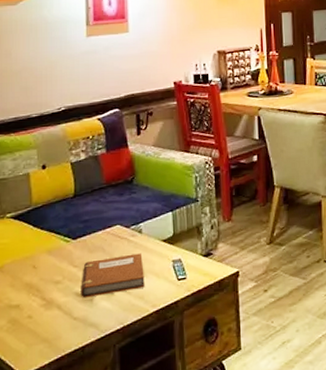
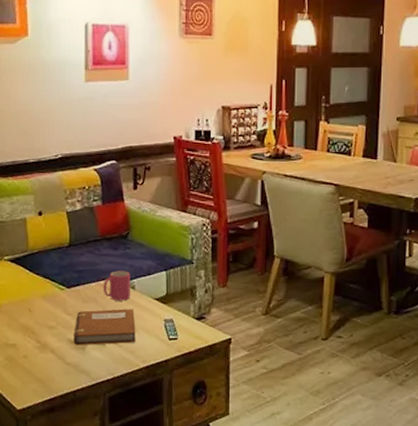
mug: none [109,215,138,247] -> present [103,270,131,301]

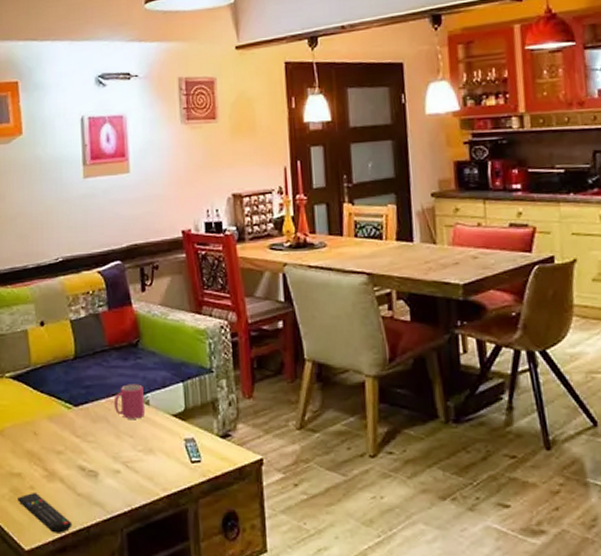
remote control: none [12,360,61,396] -> present [18,492,72,533]
notebook: present [73,308,136,346] -> none [84,428,154,473]

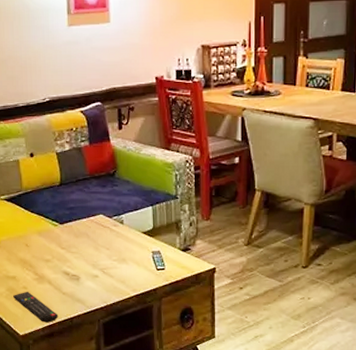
mug: present [113,384,146,419] -> none [93,207,120,235]

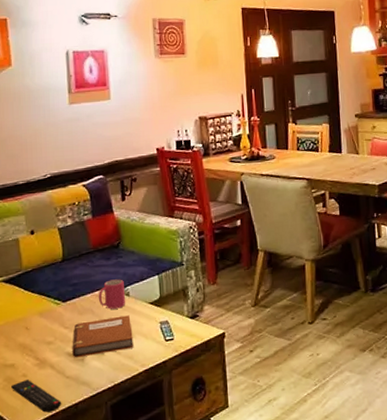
notebook: none [68,242,126,277] -> present [72,315,134,358]
mug: none [93,207,120,235] -> present [98,279,126,309]

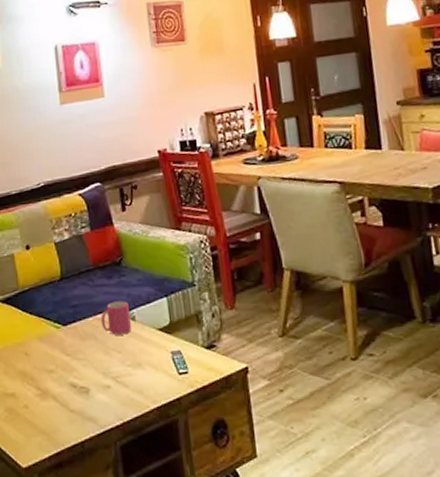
remote control: present [11,379,62,413] -> none [13,410,67,450]
notebook: present [72,315,134,358] -> none [75,343,143,390]

